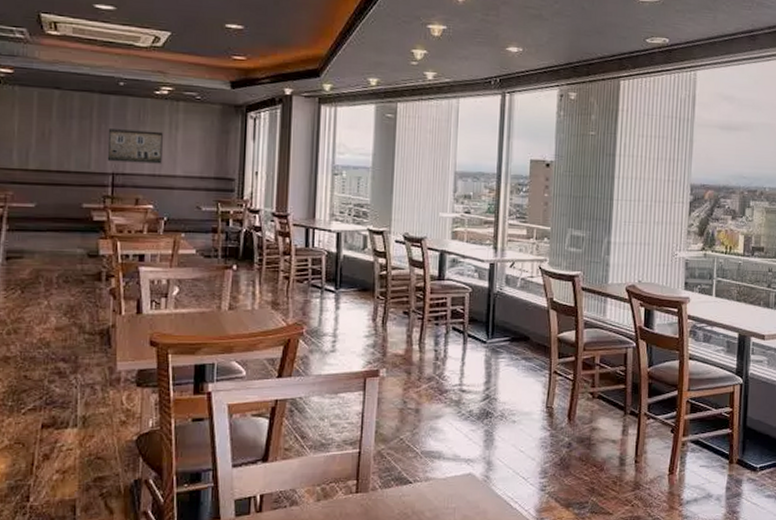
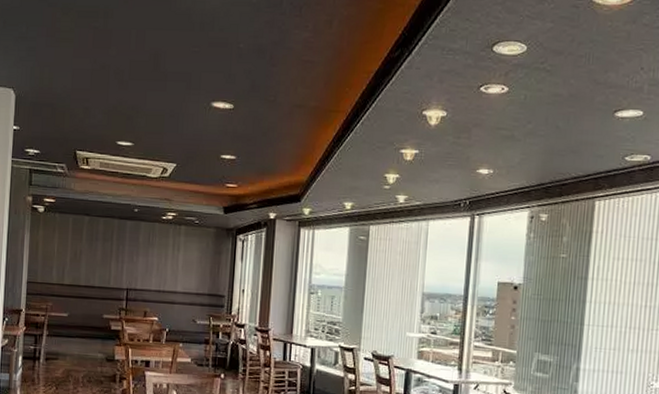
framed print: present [107,129,163,164] -> none [123,250,167,281]

